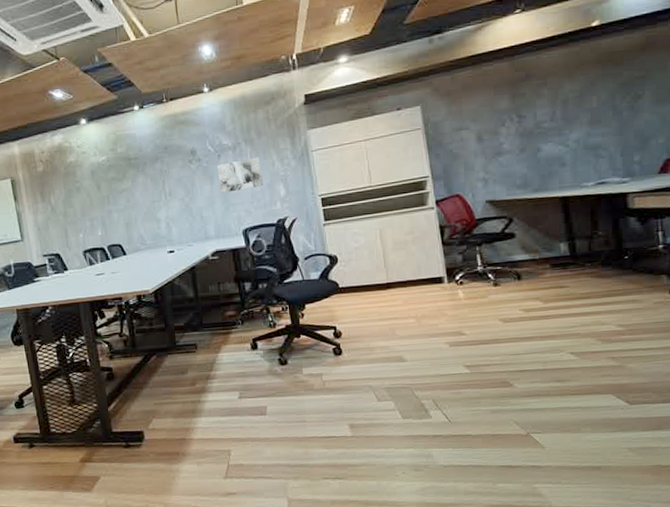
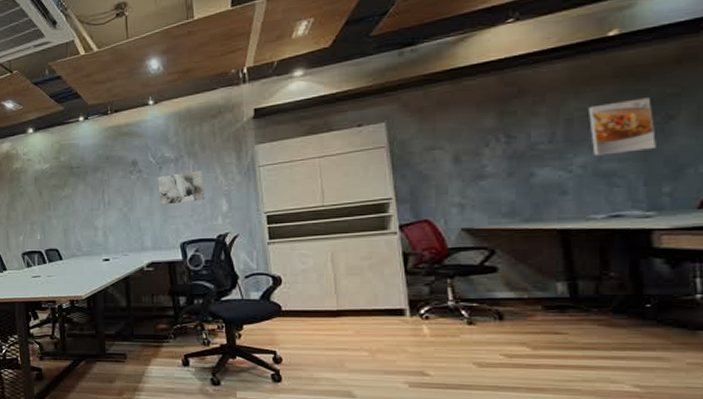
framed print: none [578,80,629,132] -> present [587,97,656,156]

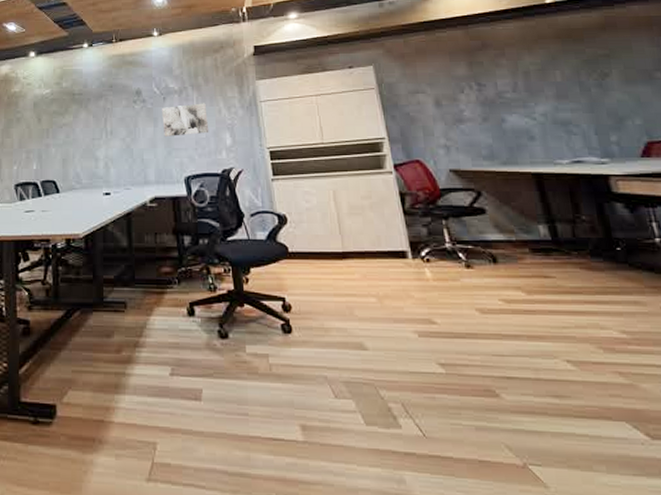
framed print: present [587,97,656,156] -> none [539,57,599,106]

